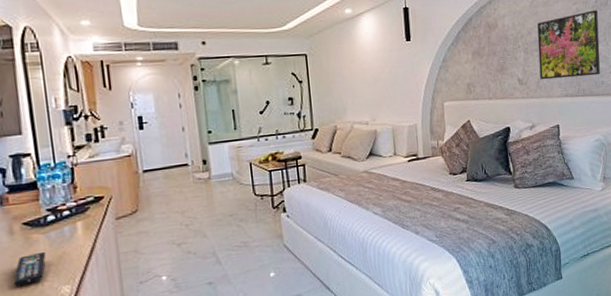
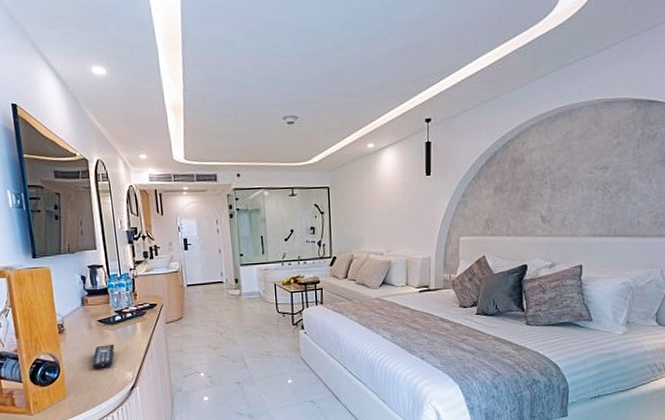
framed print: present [537,10,600,80] -> none [566,144,643,218]

